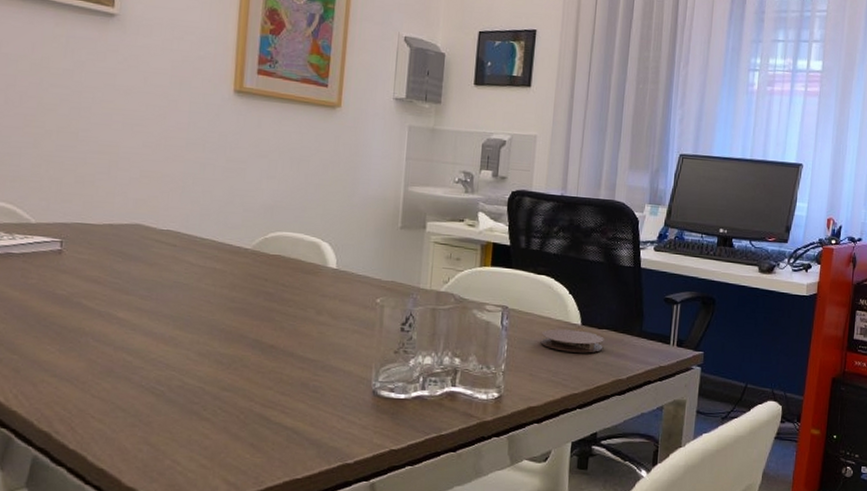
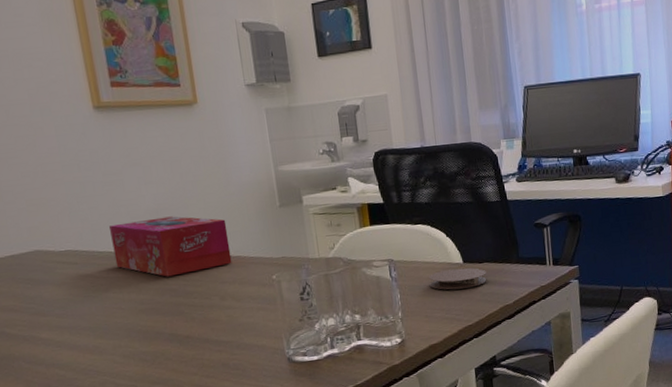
tissue box: none [216,213,342,279] -> present [109,216,232,277]

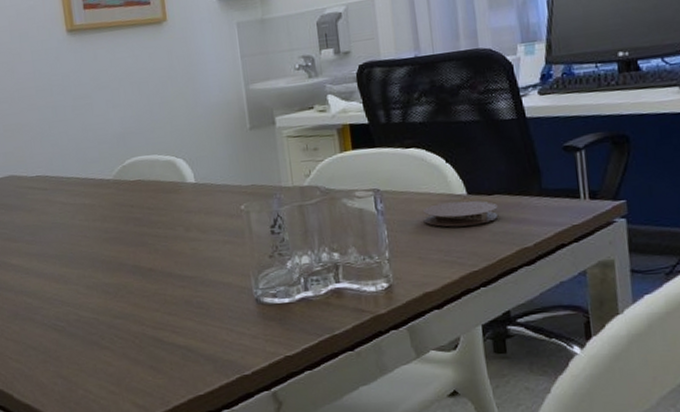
tissue box: present [109,216,232,277] -> none [78,140,198,205]

